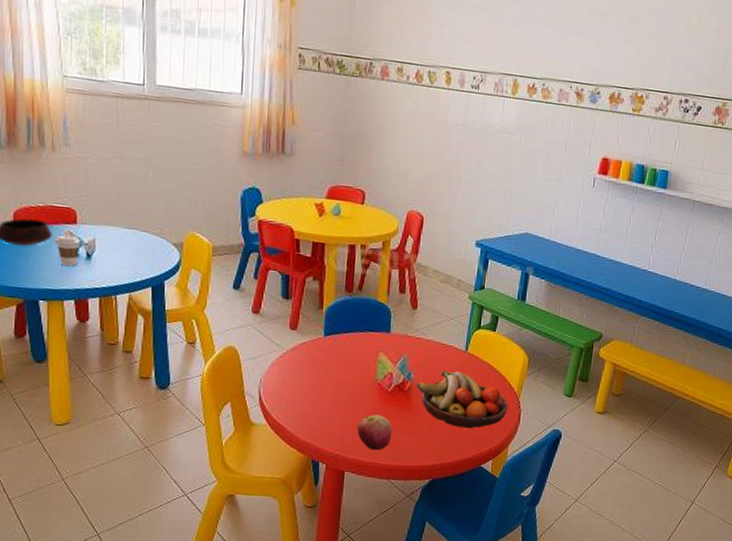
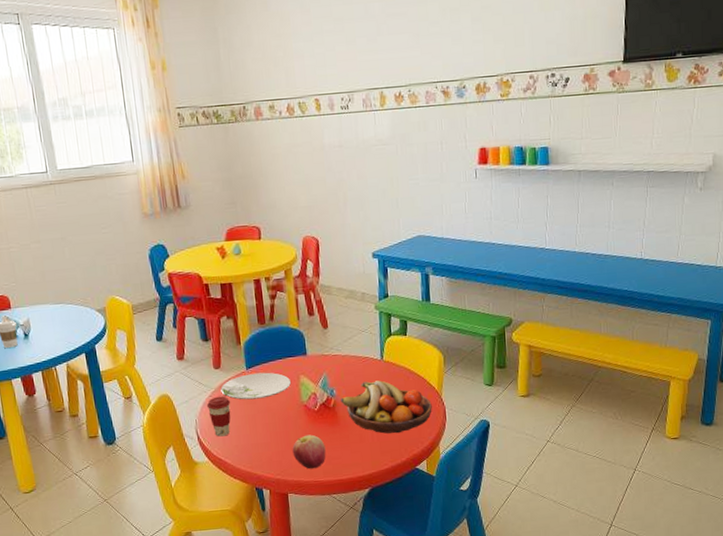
coffee cup: none [274,358,302,401] -> present [206,396,231,437]
plate: none [293,341,369,369] -> present [220,372,292,400]

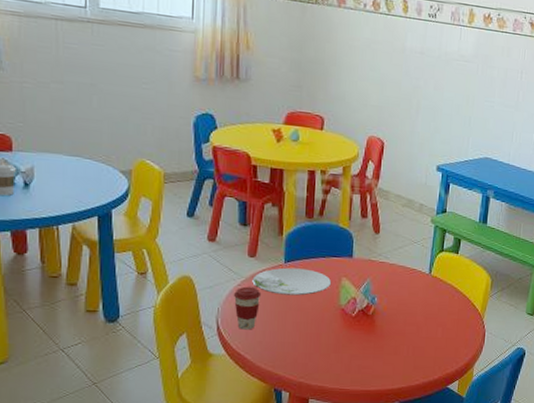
apple: present [292,434,326,469] -> none [321,340,357,376]
fruit bowl: present [341,380,432,434] -> none [381,294,473,351]

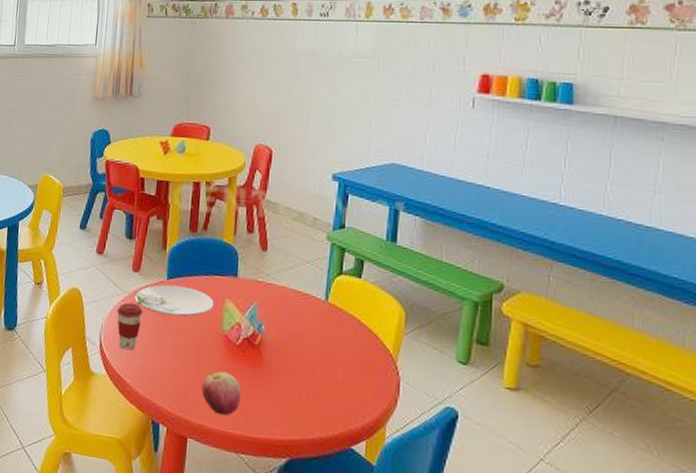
apple: none [321,340,357,376] -> present [201,371,242,416]

